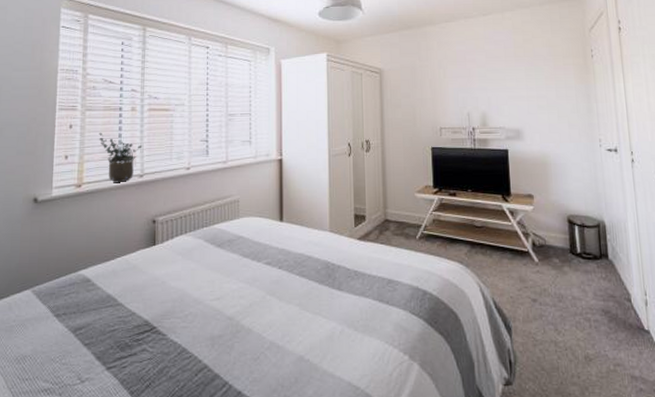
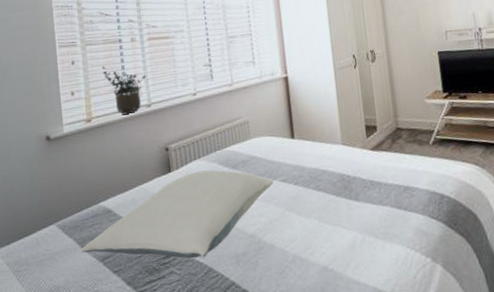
pillow: none [54,246,258,337] -> present [81,170,274,259]

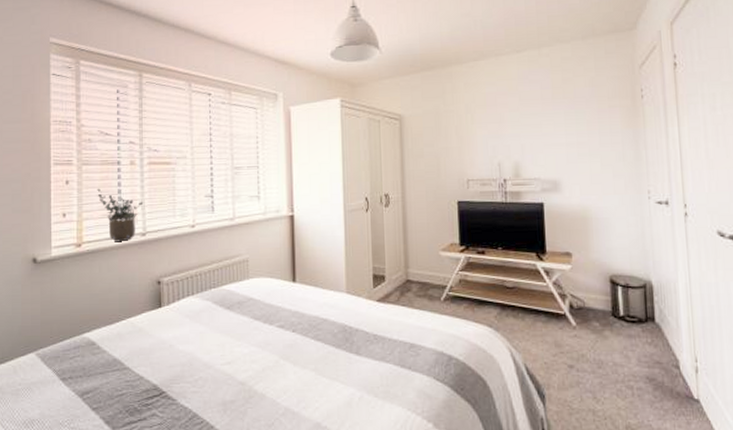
pillow: present [81,170,274,259] -> none [60,308,270,402]

